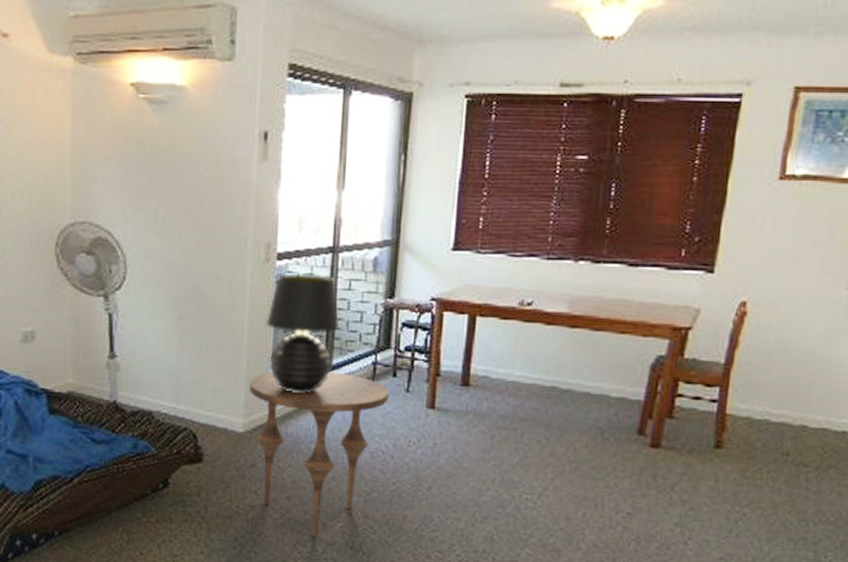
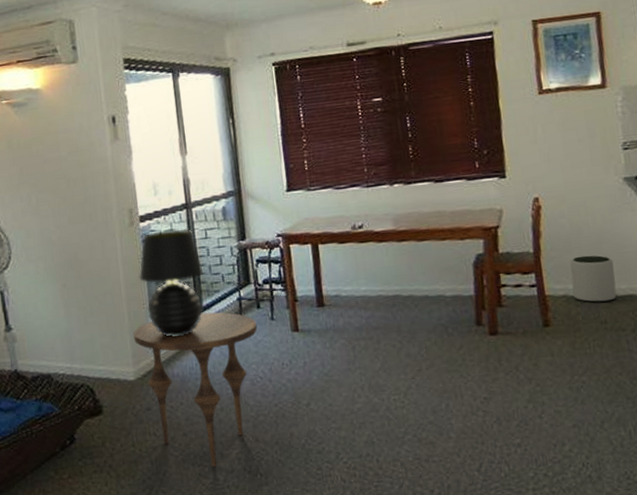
plant pot: none [758,376,816,432] -> present [570,255,617,303]

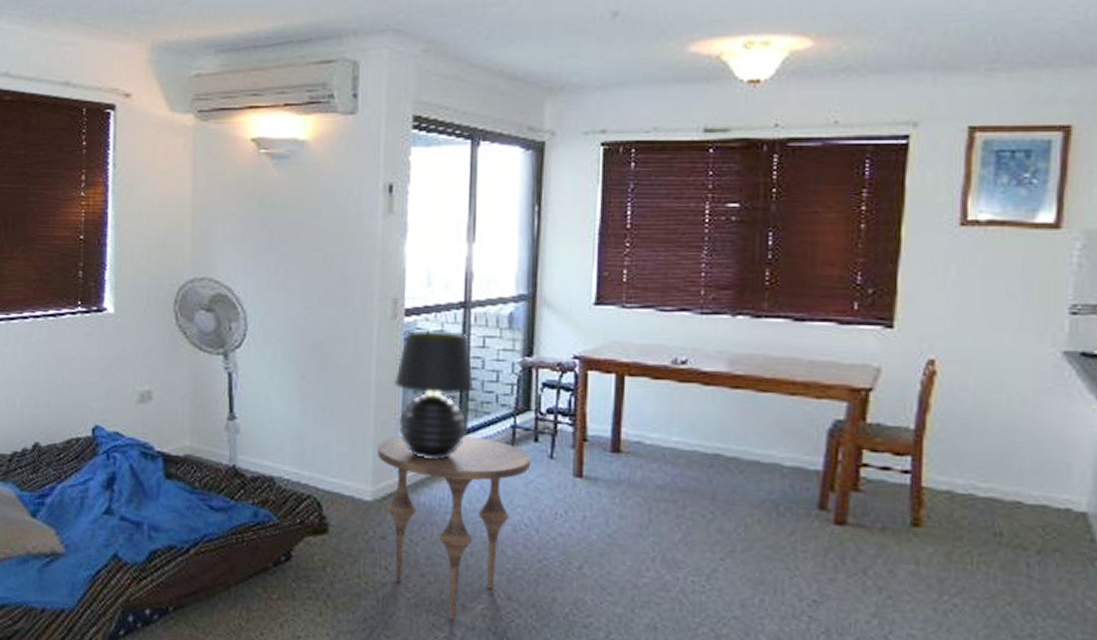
plant pot: present [570,255,617,303] -> none [961,444,1028,509]

